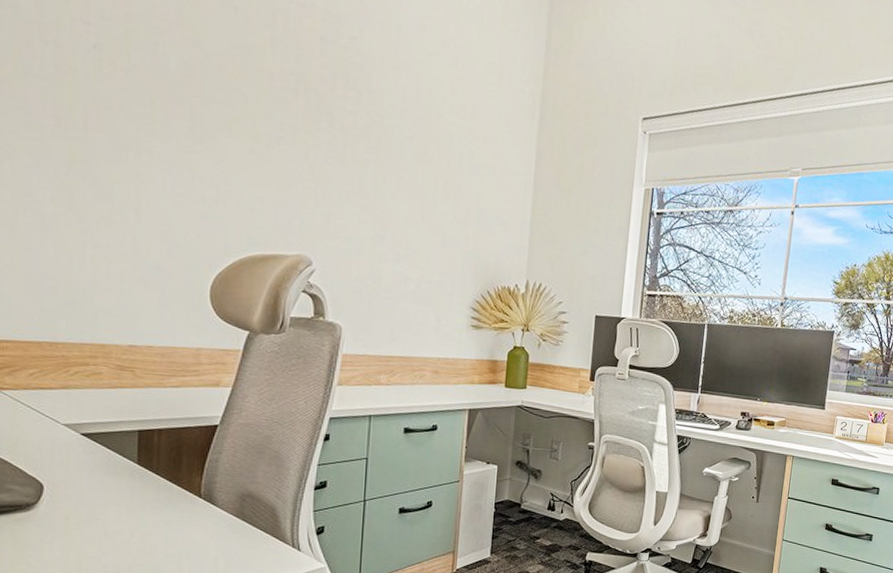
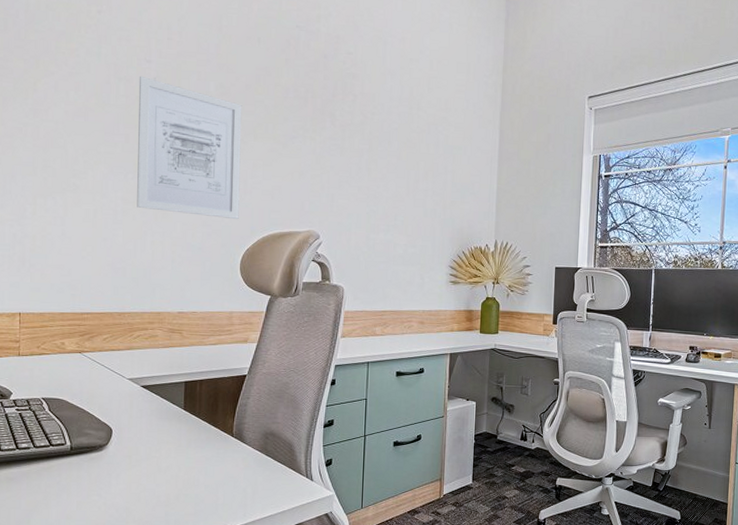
wall art: none [72,40,213,236] -> present [137,75,242,220]

